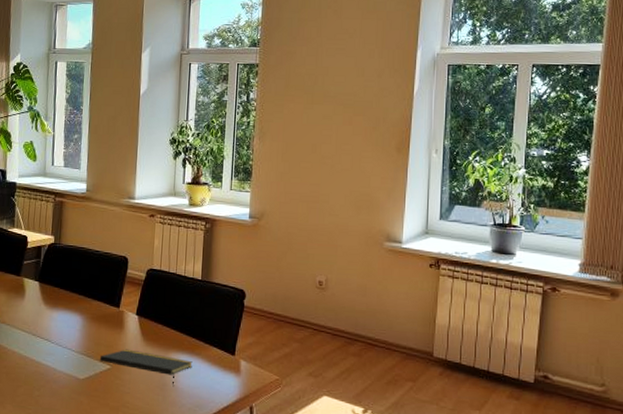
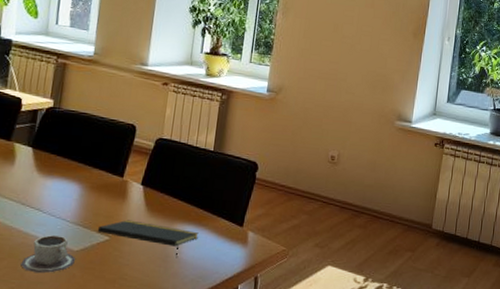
cup: none [35,364,82,400] -> present [21,235,75,273]

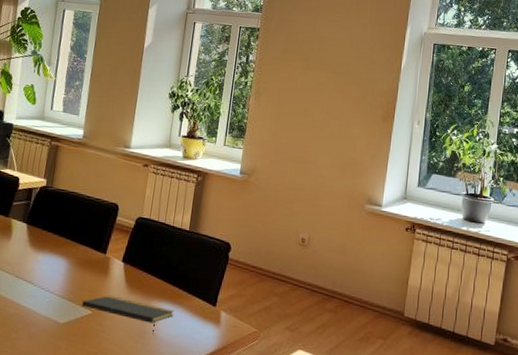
cup: present [21,235,75,273] -> none [13,307,61,344]

